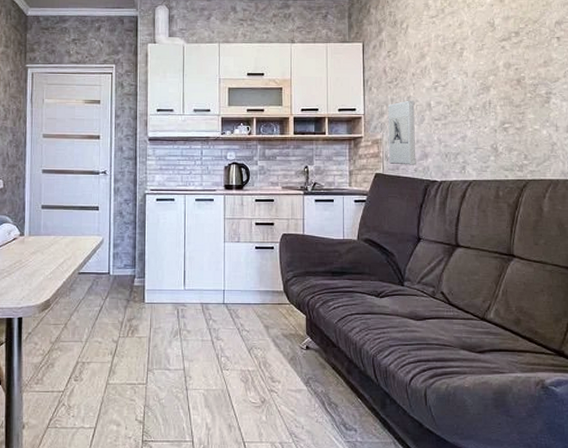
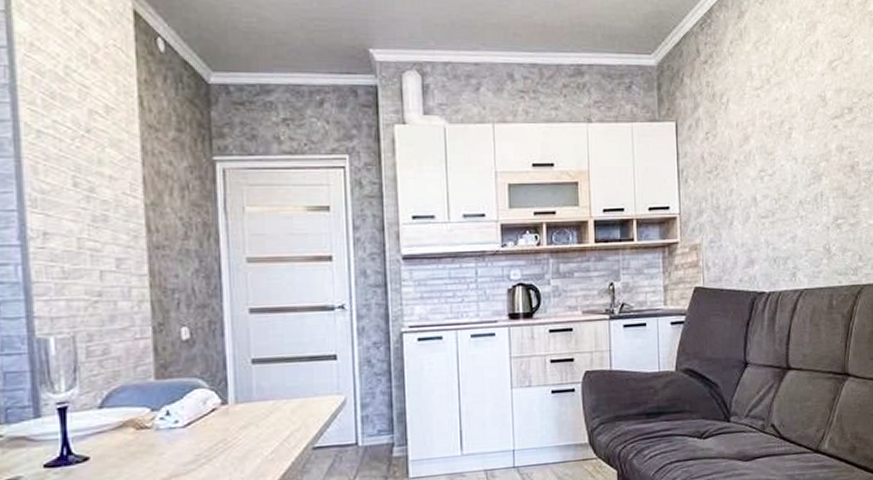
wall sculpture: present [388,100,416,165] -> none [707,194,741,275]

